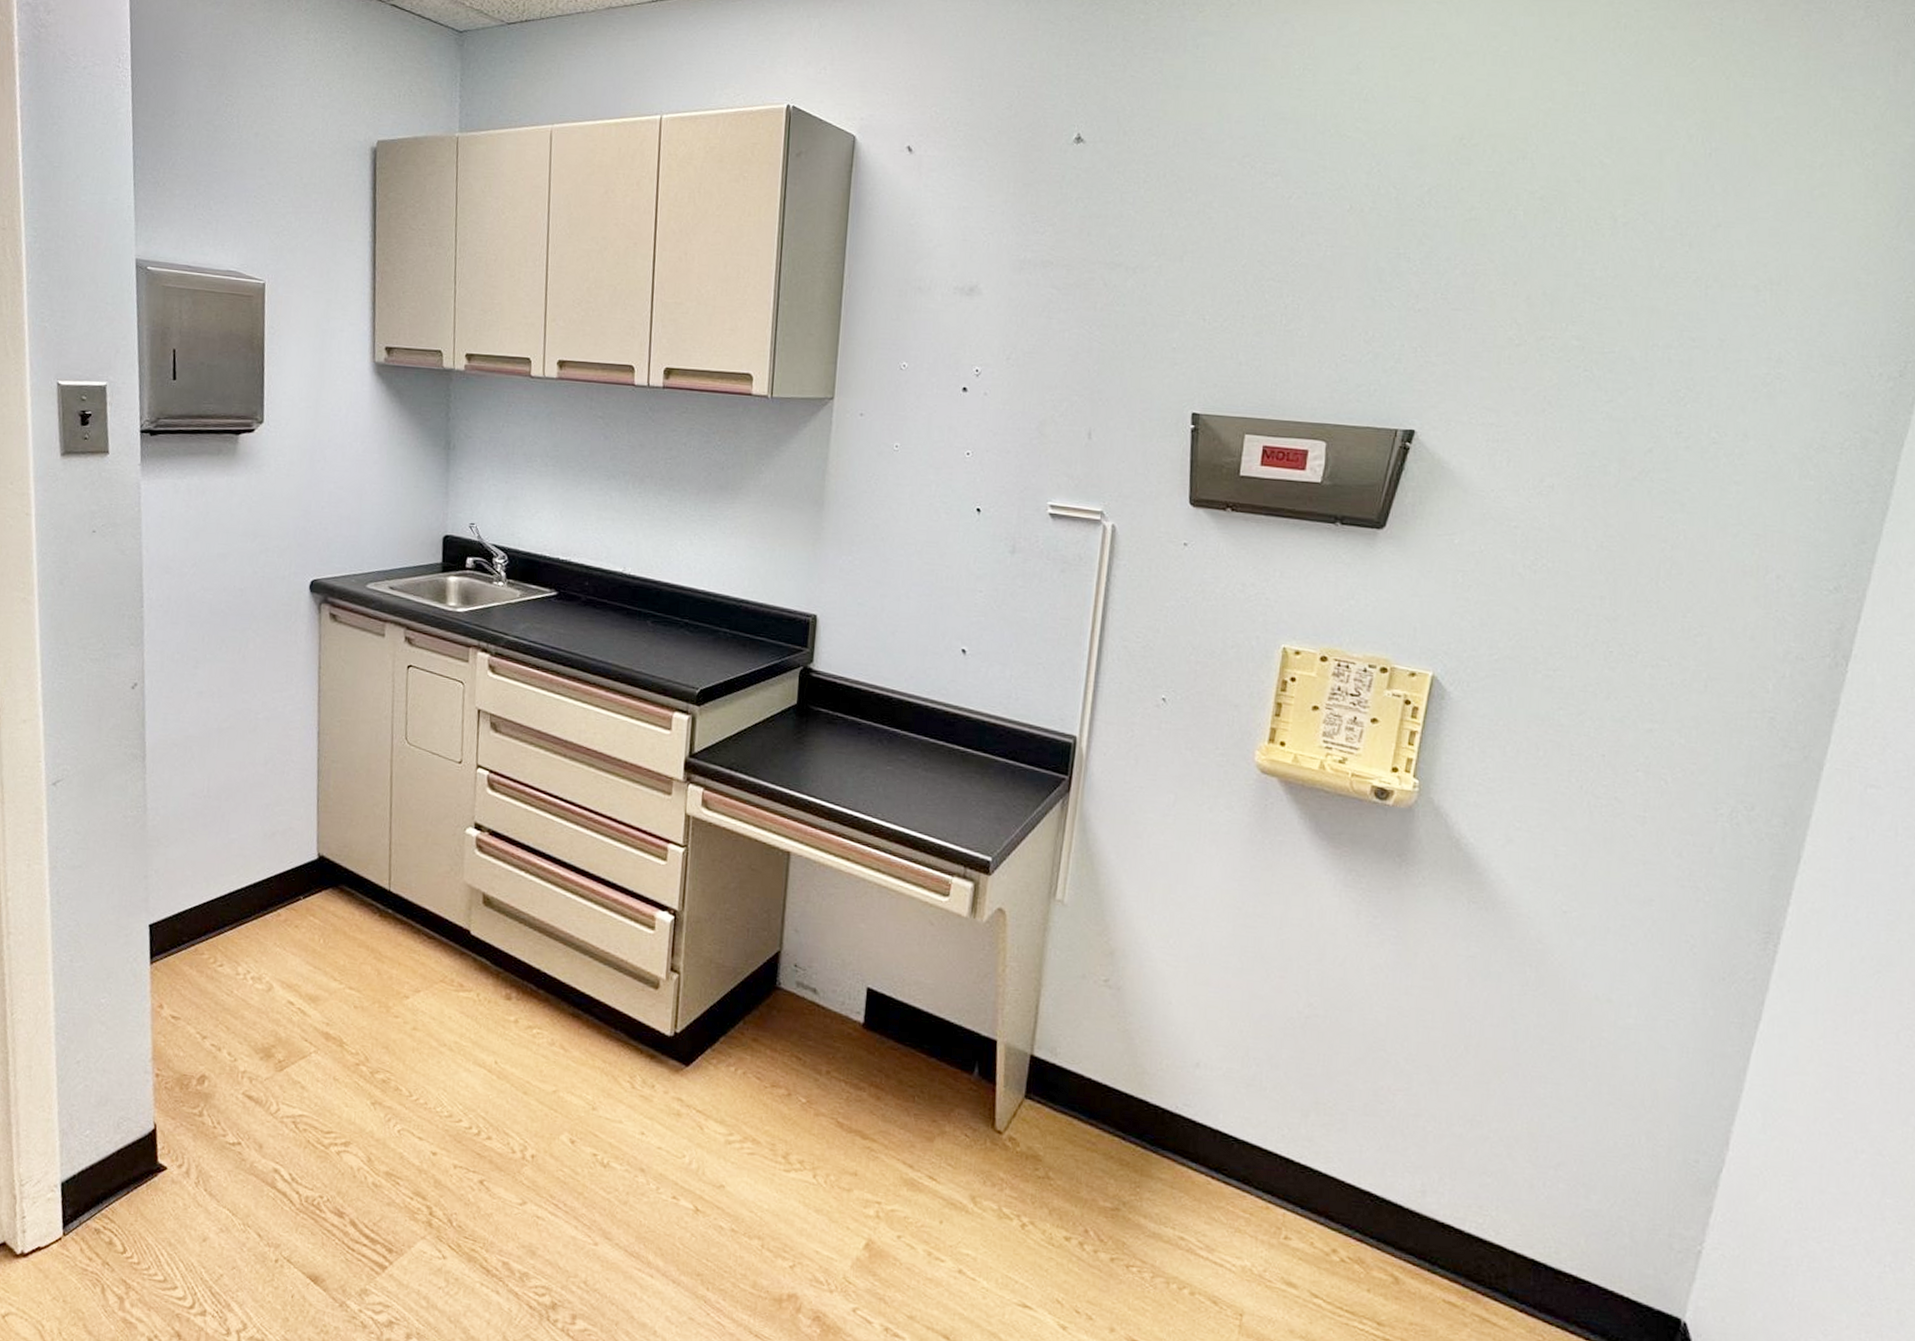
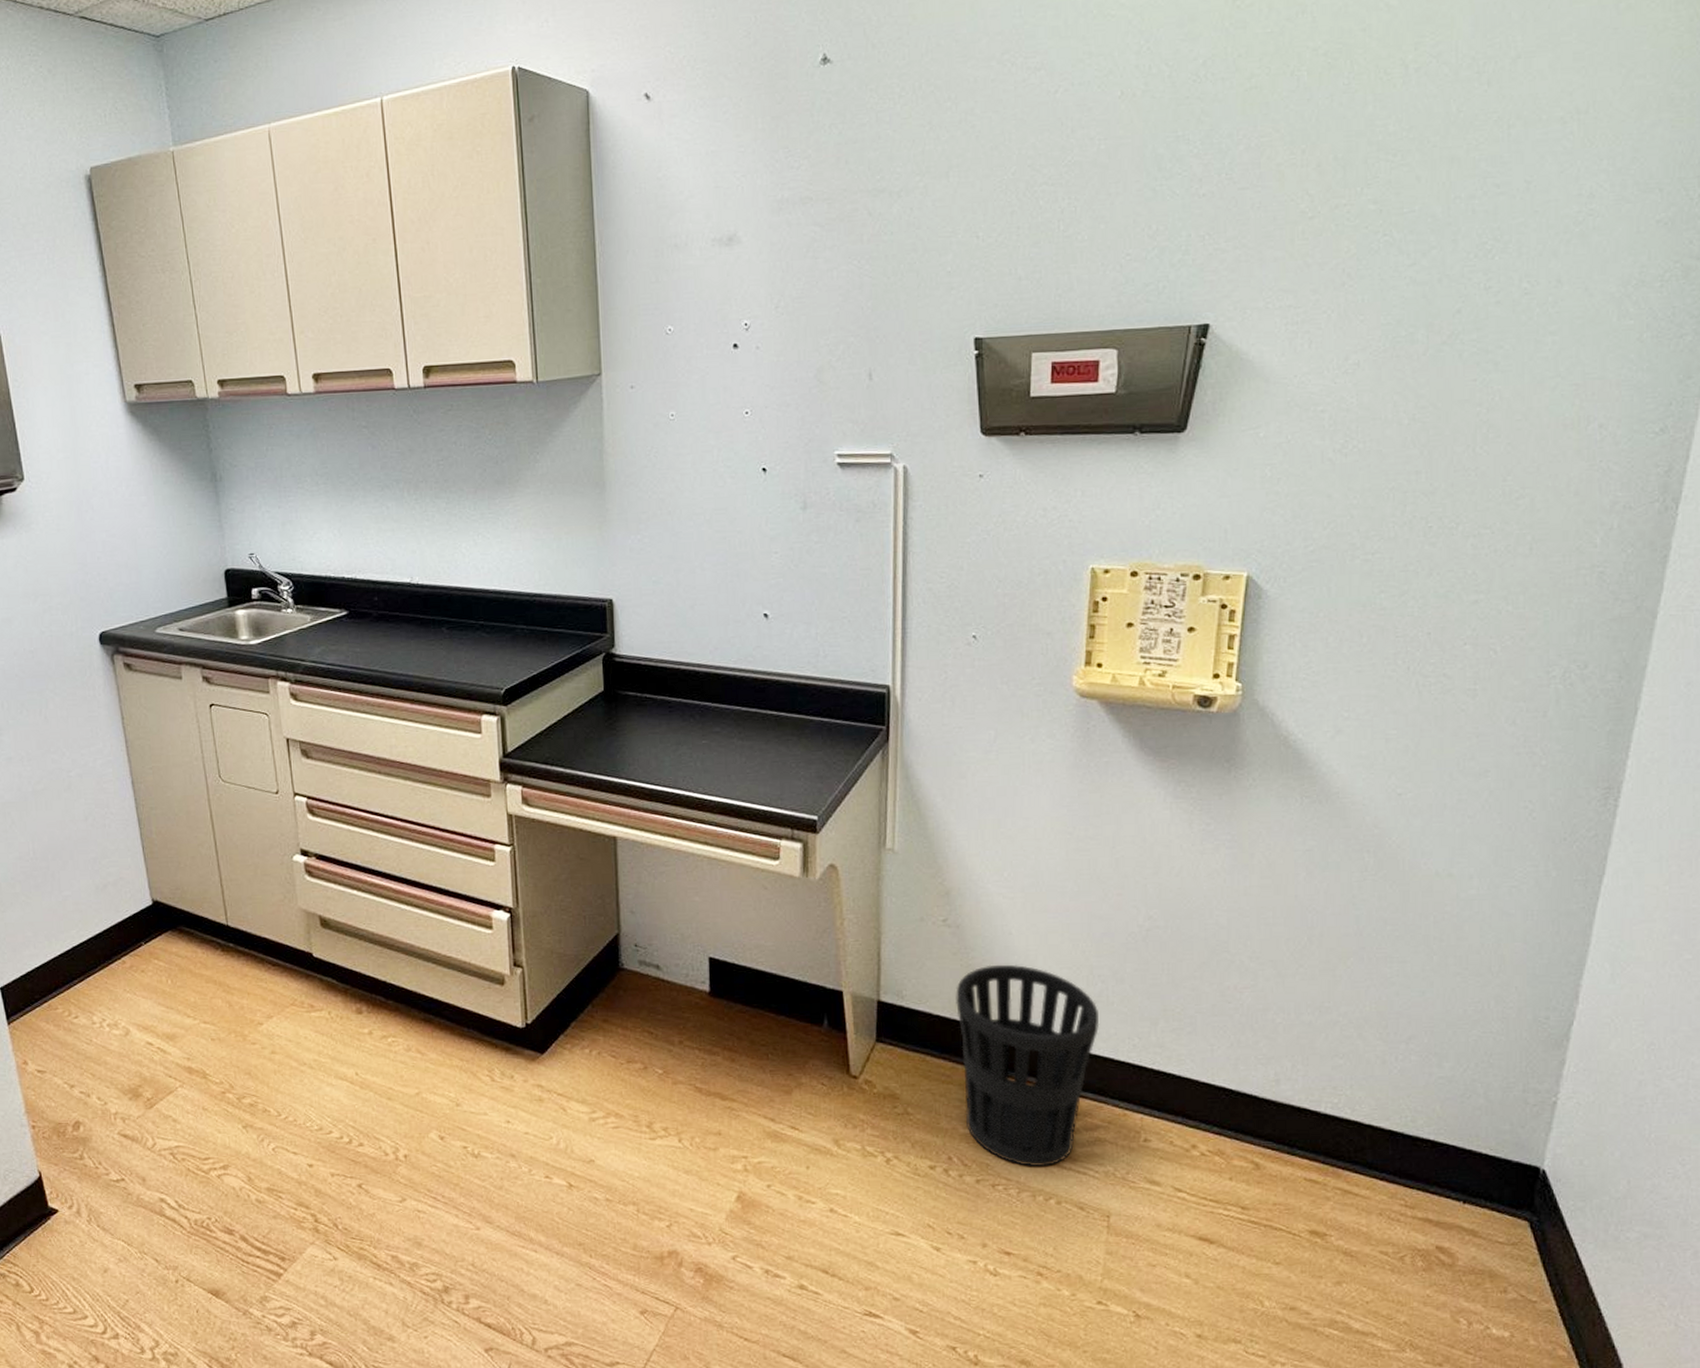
wastebasket: none [1106,1032,1251,1253] -> present [956,964,1100,1167]

